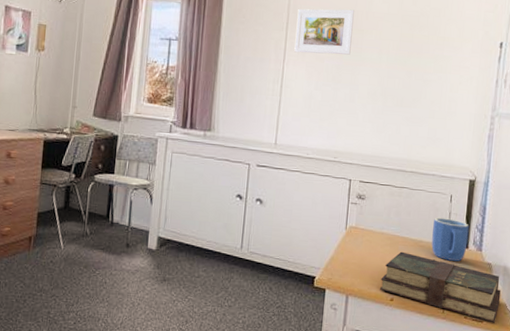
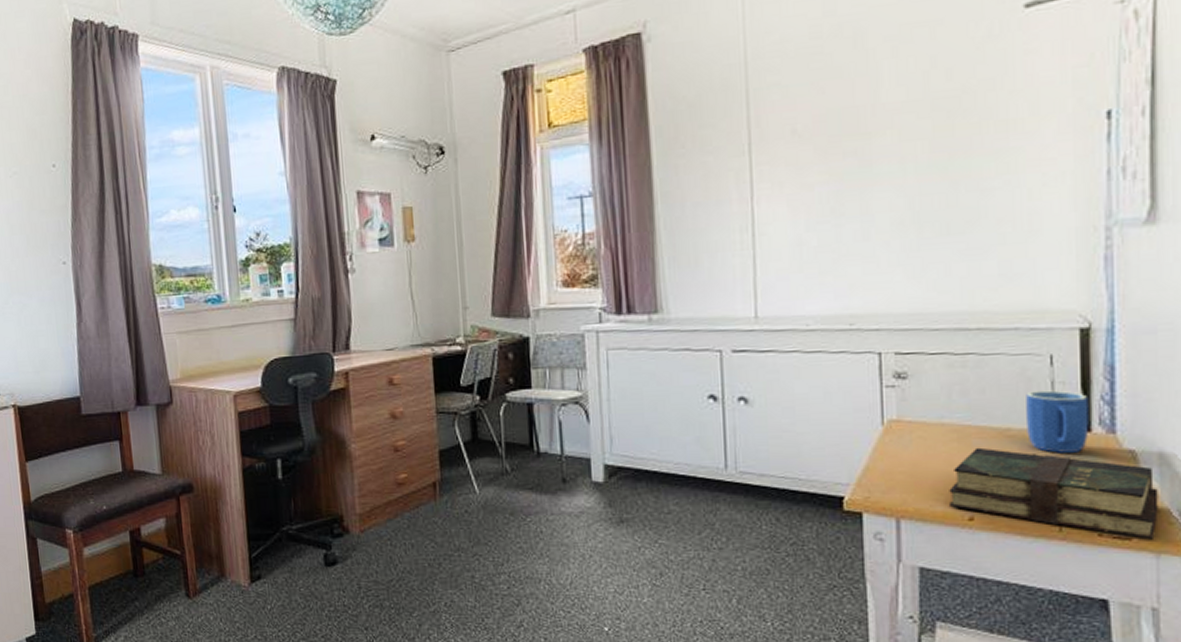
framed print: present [294,9,354,55] -> none [763,106,854,184]

